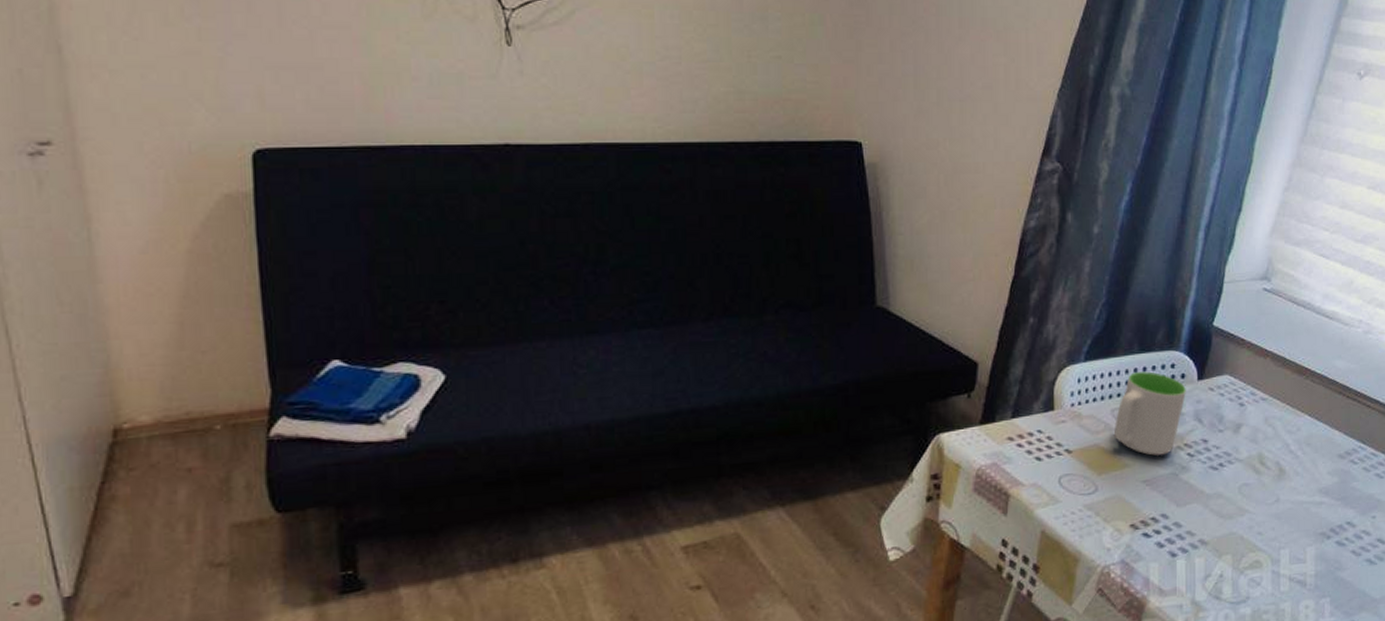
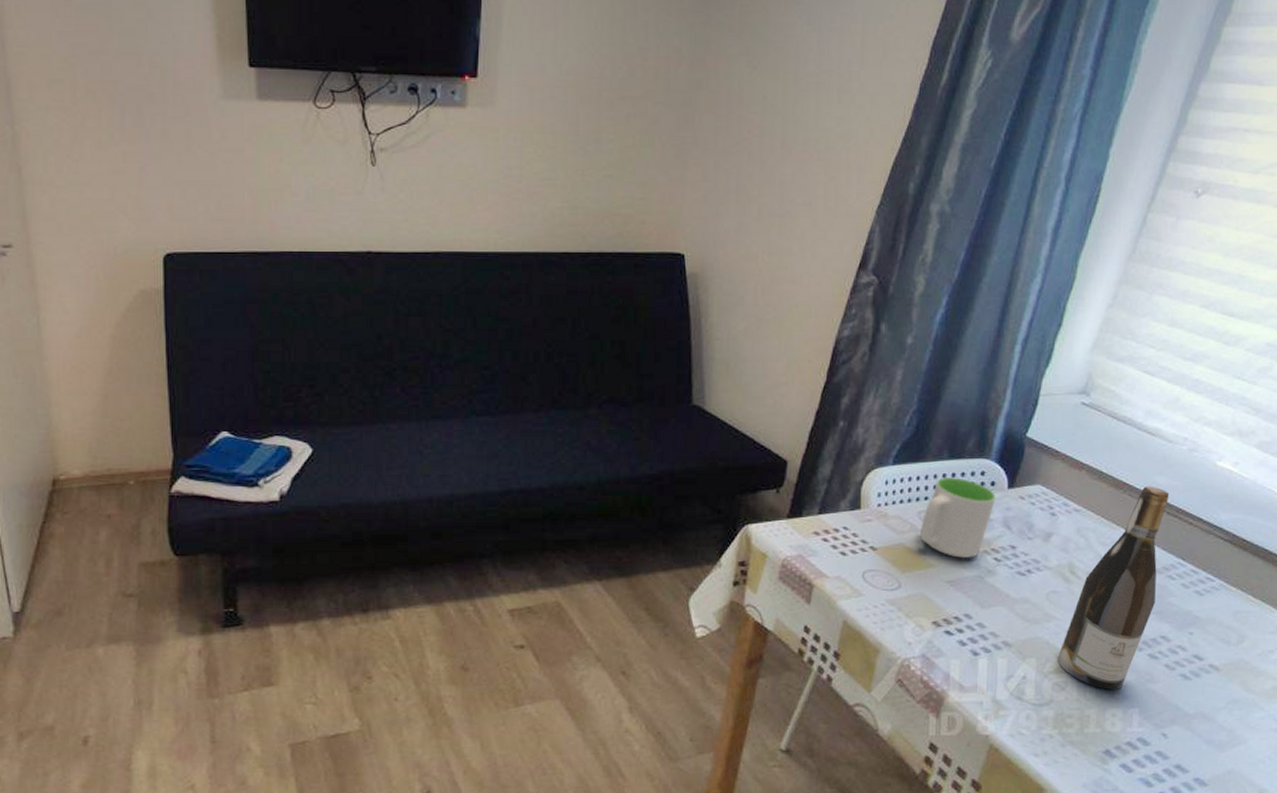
wine bottle: none [1252,370,1348,581] -> present [1057,486,1170,690]

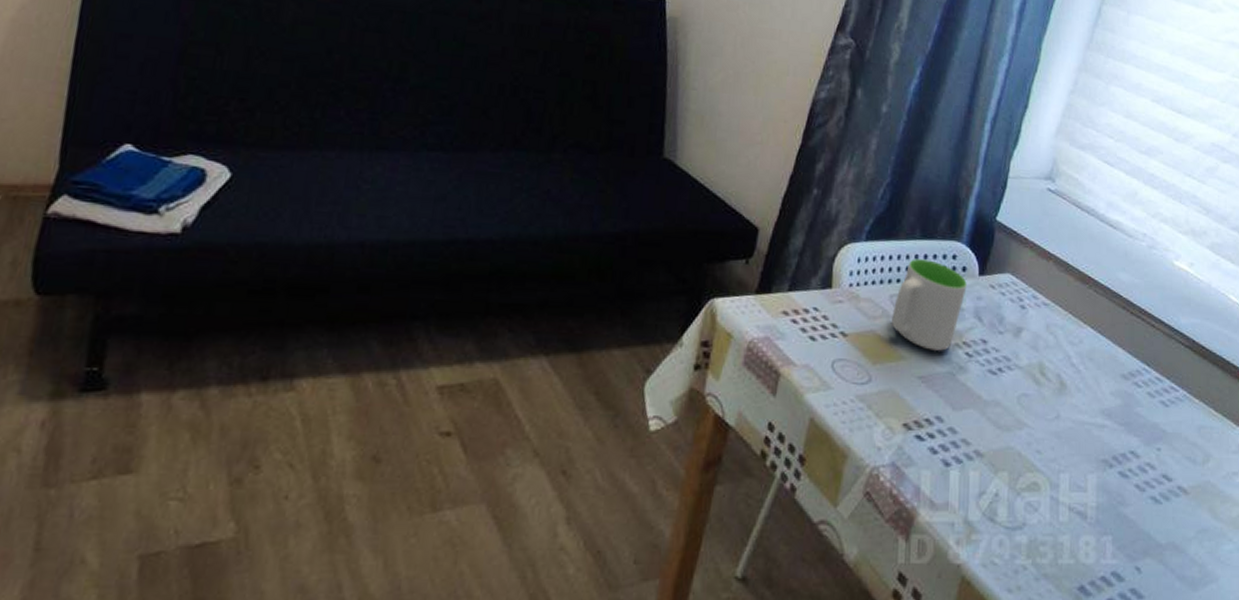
wine bottle: present [1057,486,1170,690] -> none [1030,282,1132,512]

